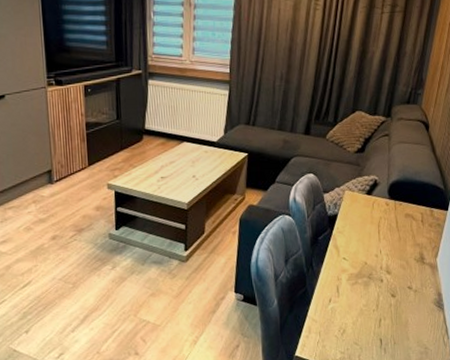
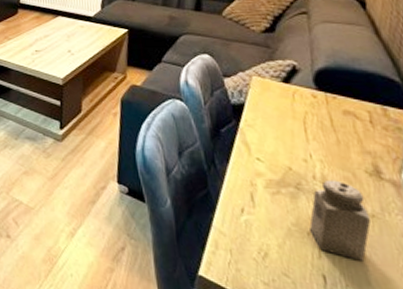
salt shaker: none [375,268,414,325] -> present [309,179,371,261]

